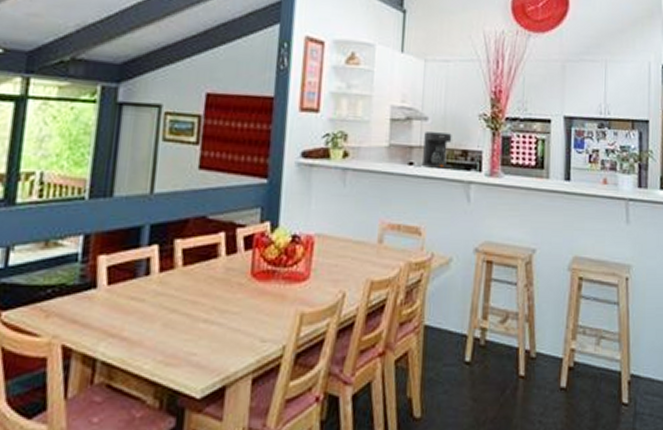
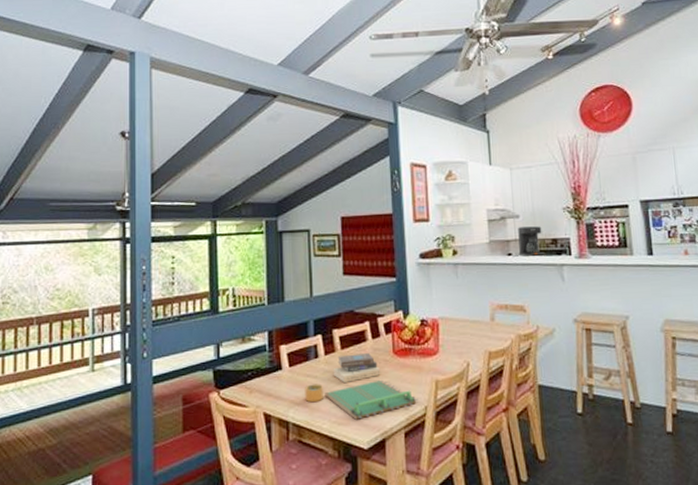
placemat: none [124,310,291,359] -> present [305,381,432,420]
books: none [167,273,232,310] -> present [333,353,381,383]

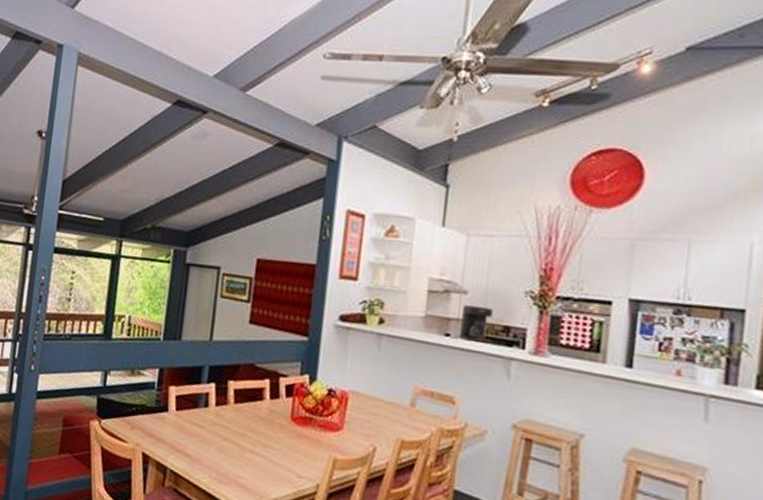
placemat: present [305,381,432,420] -> none [187,433,324,489]
books: present [333,353,381,383] -> none [221,410,274,441]

